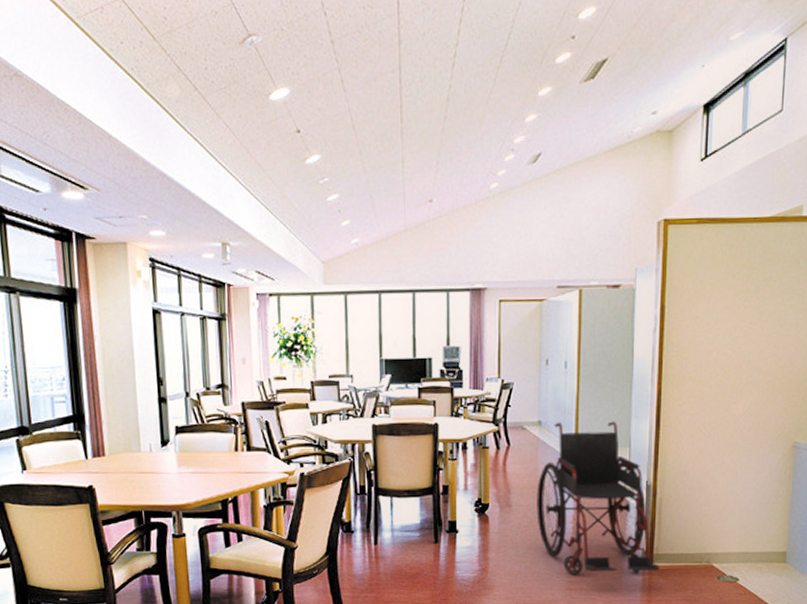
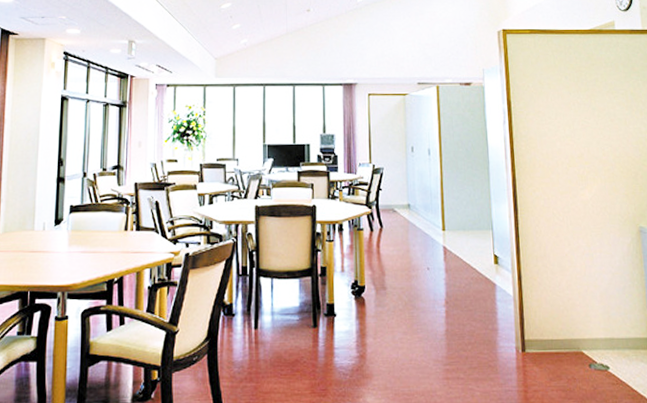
wheelchair: present [537,421,659,576] -> none [409,205,532,363]

